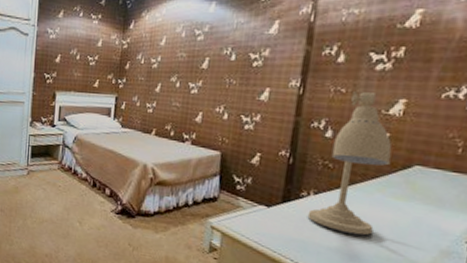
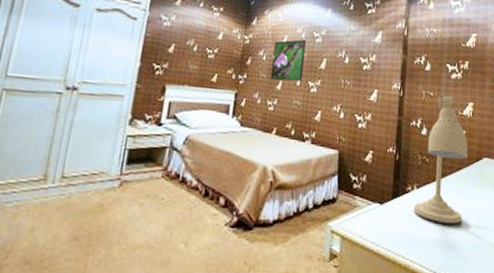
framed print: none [149,38,187,84] -> present [270,39,307,82]

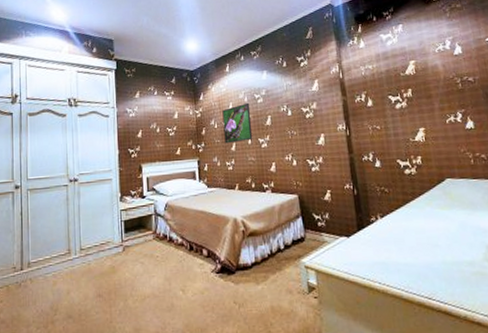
desk lamp: present [413,95,469,226] -> none [380,126,434,249]

